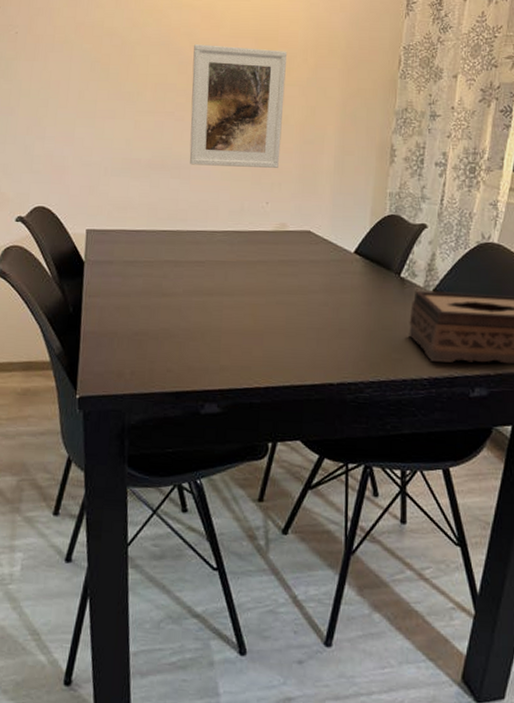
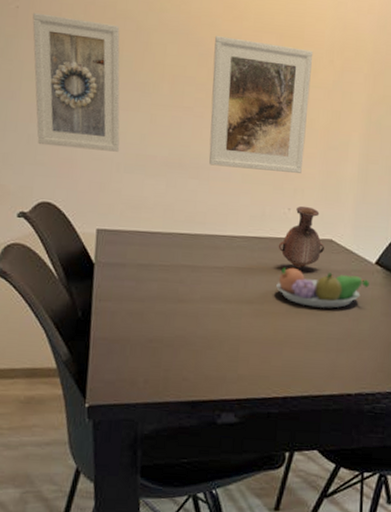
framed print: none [29,36,107,157] -> present [32,12,120,152]
fruit bowl: none [256,259,348,298] -> present [276,267,369,308]
vase: none [257,199,302,261] -> present [278,206,324,269]

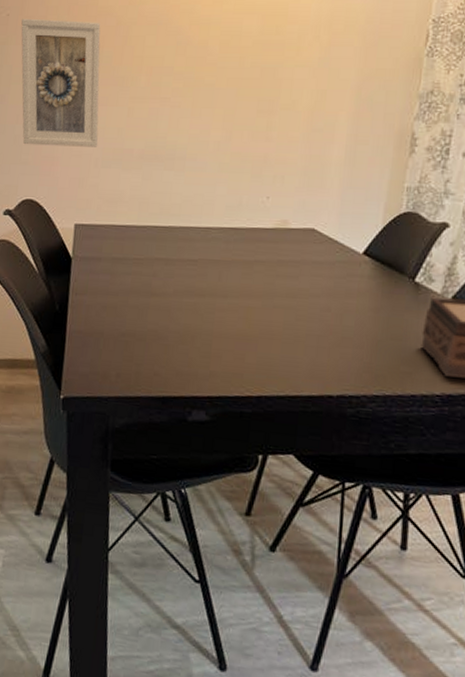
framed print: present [209,36,314,173] -> none [185,23,298,159]
fruit bowl: present [276,267,369,308] -> none [252,259,356,303]
vase: present [278,206,324,269] -> none [255,193,305,261]

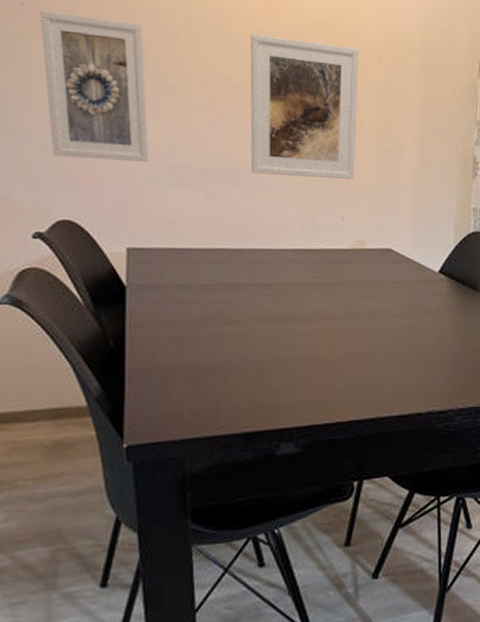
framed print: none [185,23,298,159] -> present [250,34,360,179]

